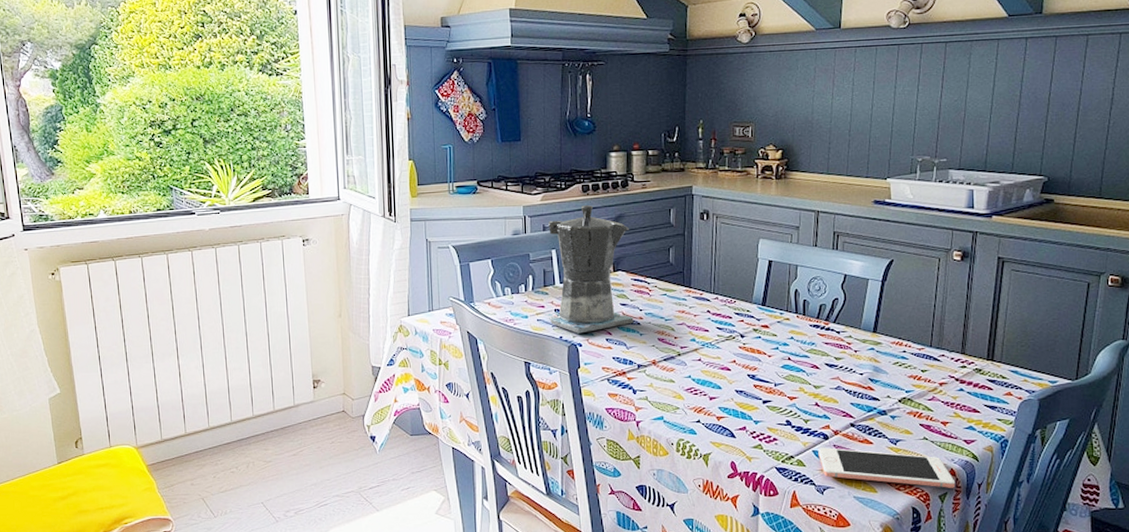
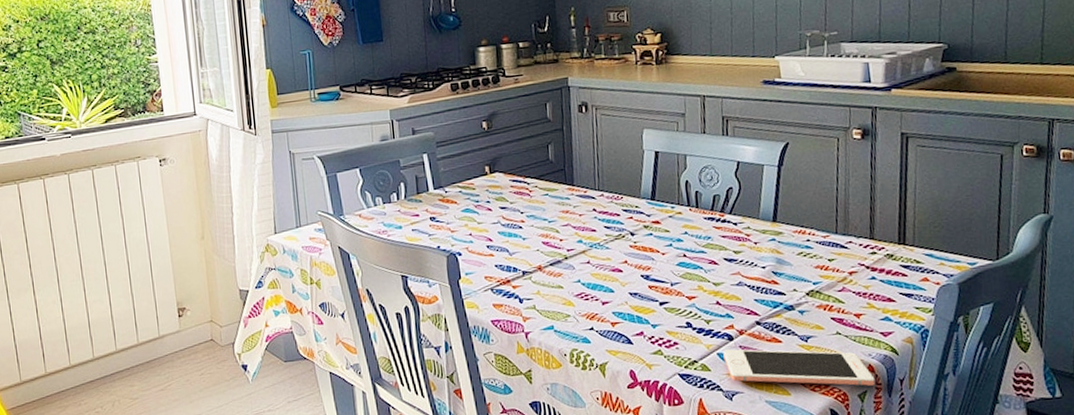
coffee maker: present [544,204,634,334] -> none [418,103,515,242]

